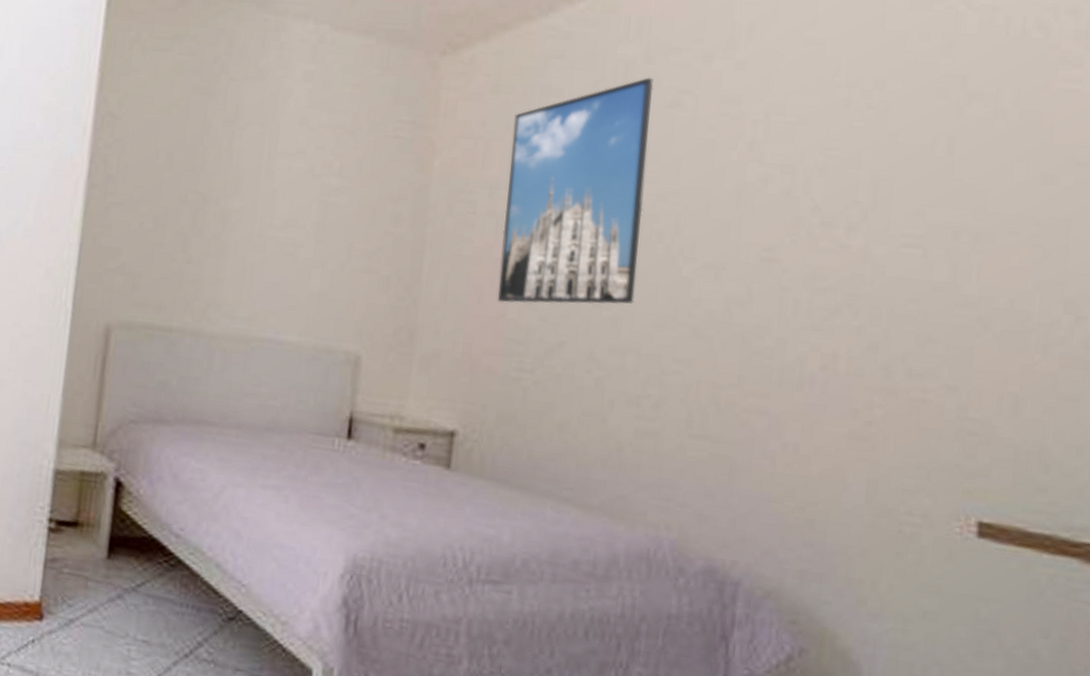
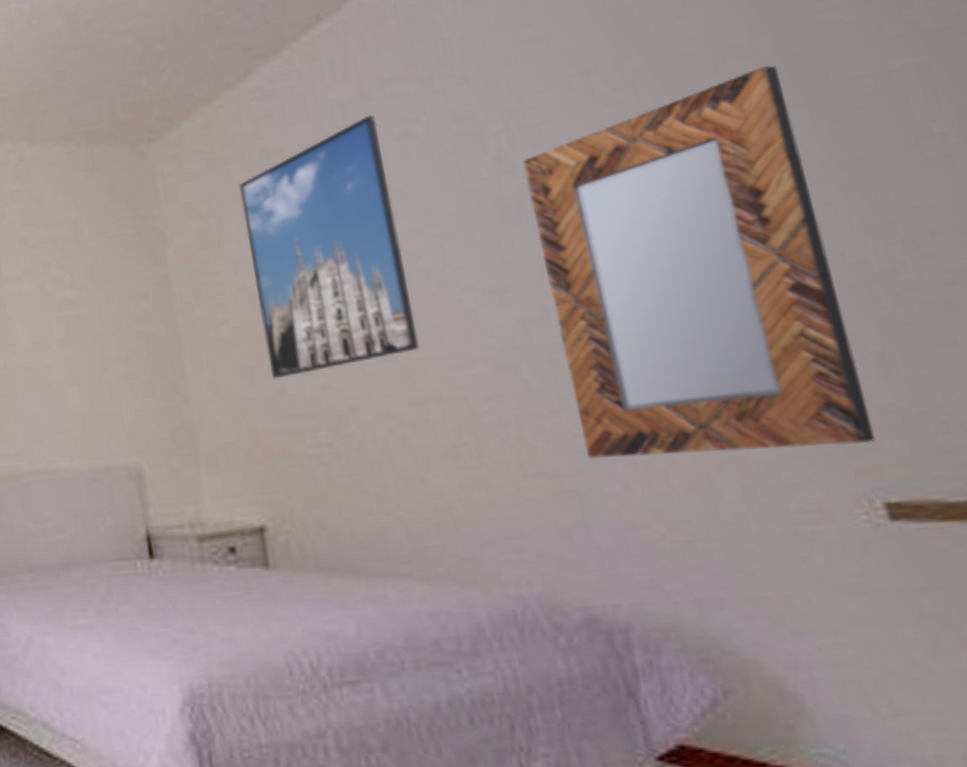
home mirror: none [747,117,1012,470] -> present [522,65,876,459]

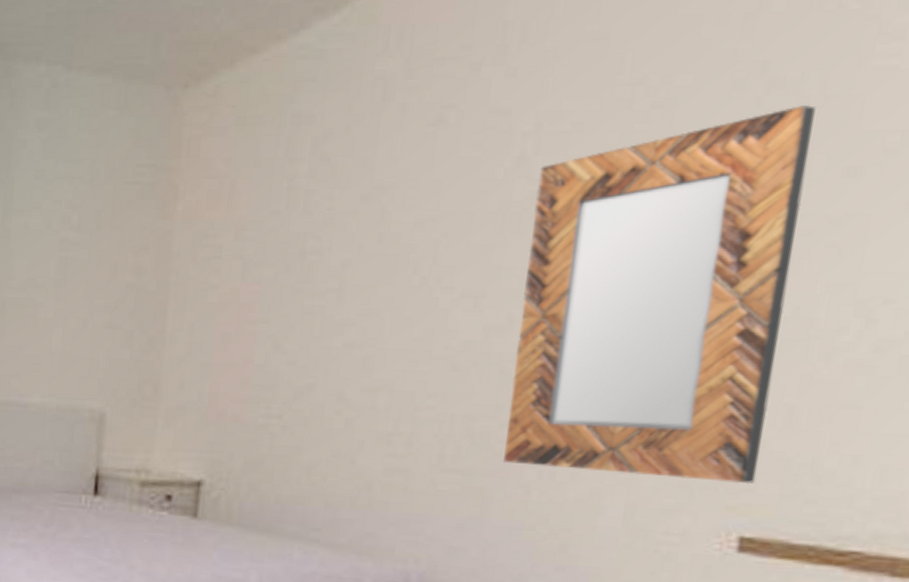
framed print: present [239,114,420,379] -> none [243,94,415,349]

